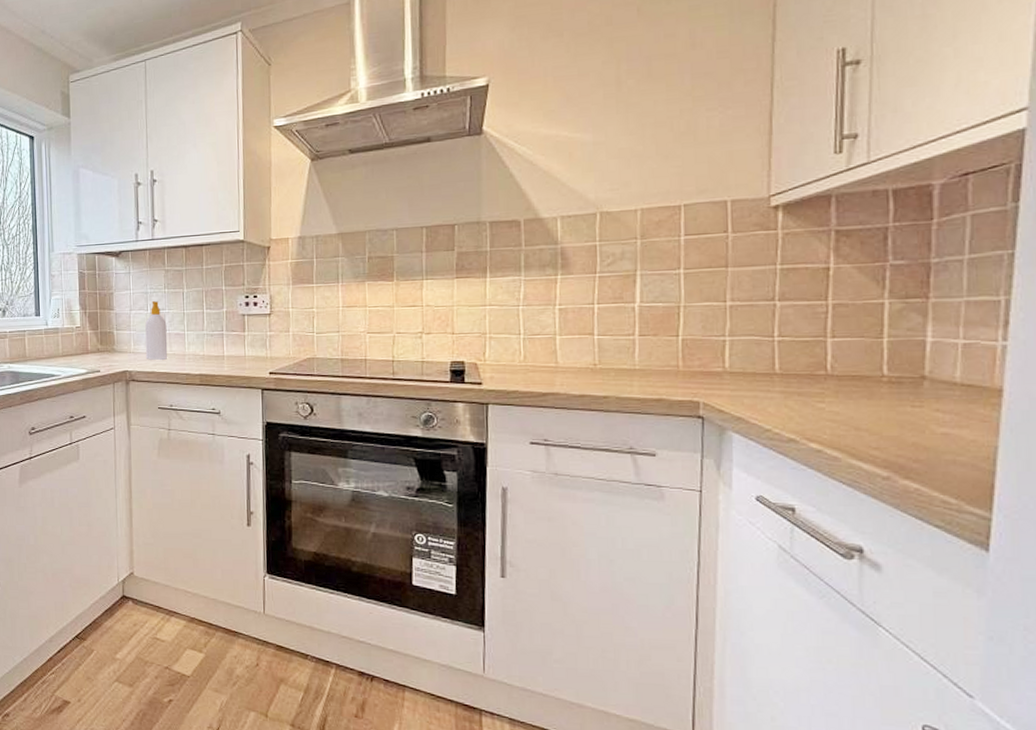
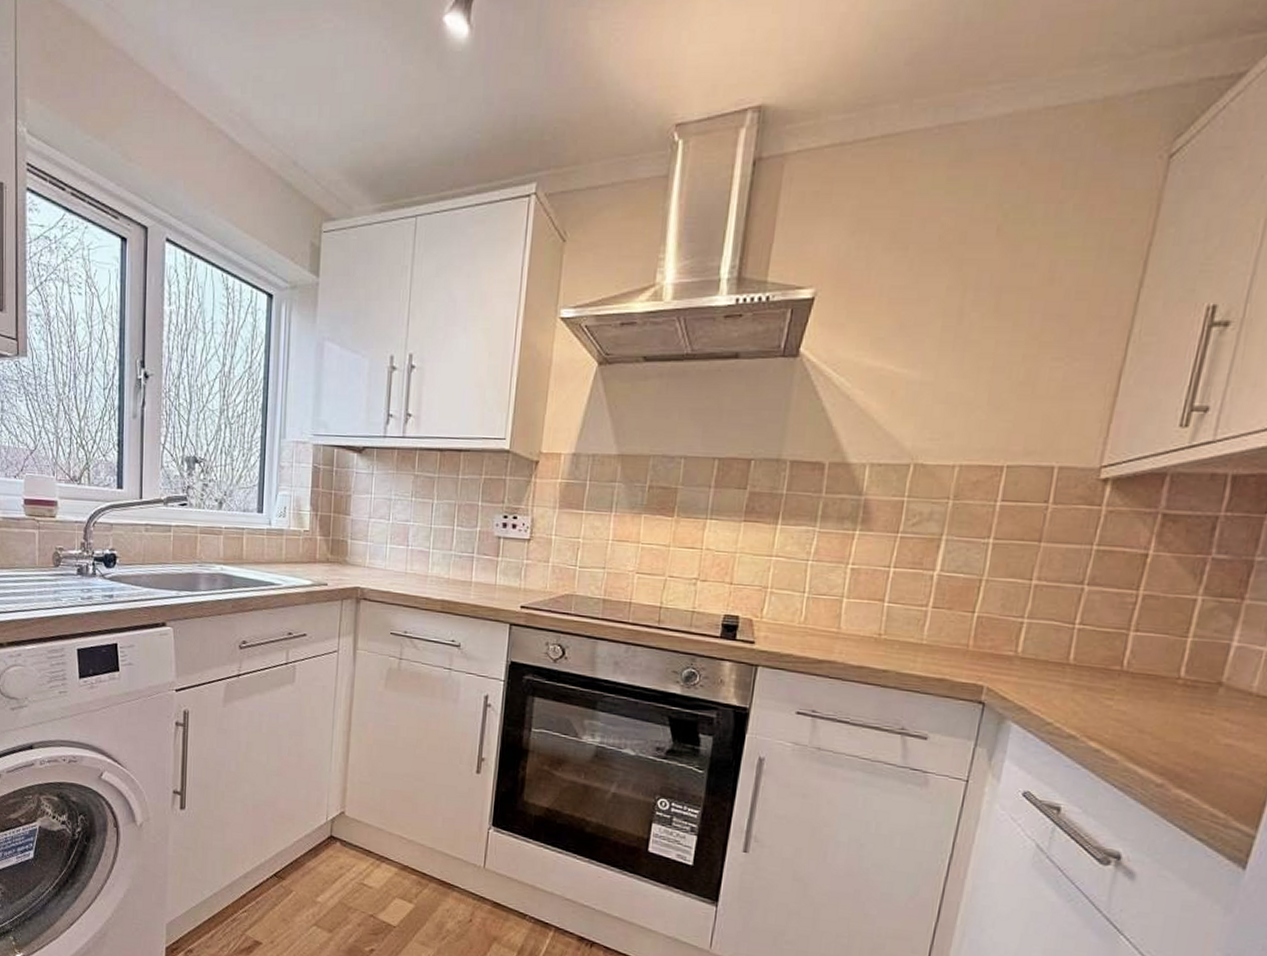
soap bottle: present [145,301,168,360] -> none [381,510,410,579]

